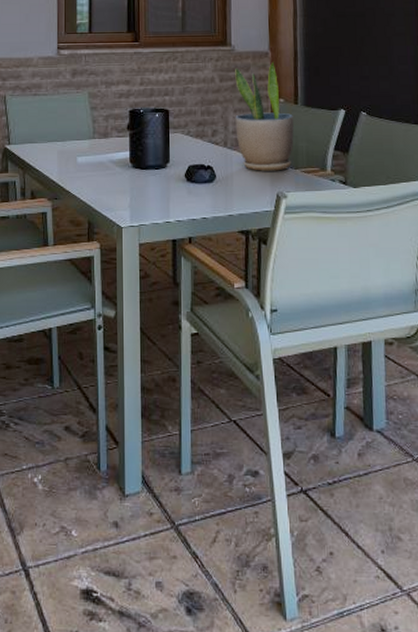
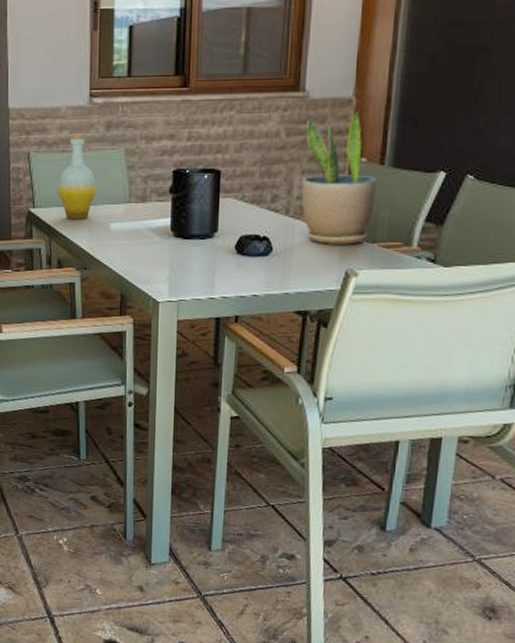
bottle: none [29,80,66,155] -> present [56,134,98,220]

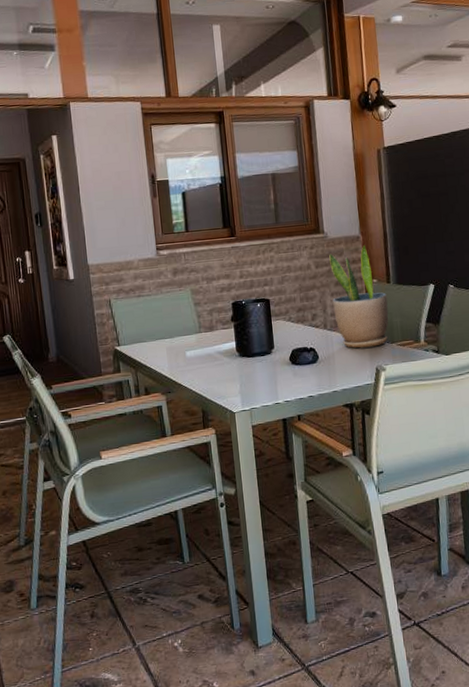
bottle: present [56,134,98,220] -> none [137,280,172,353]

